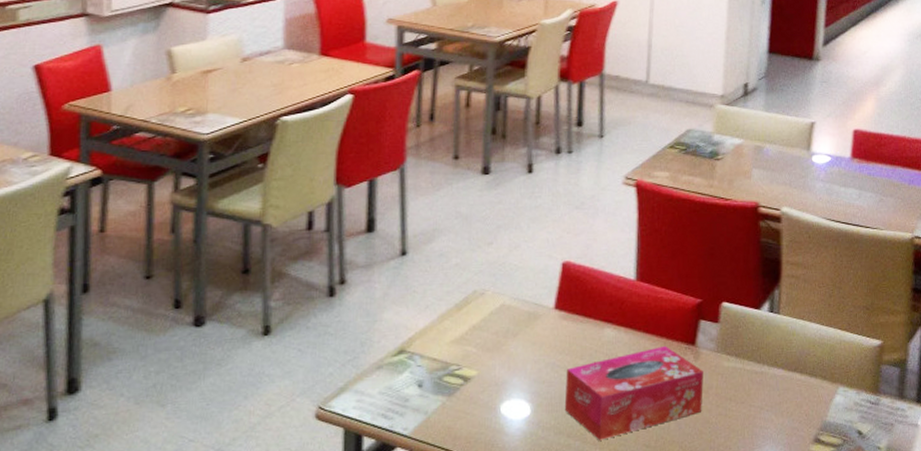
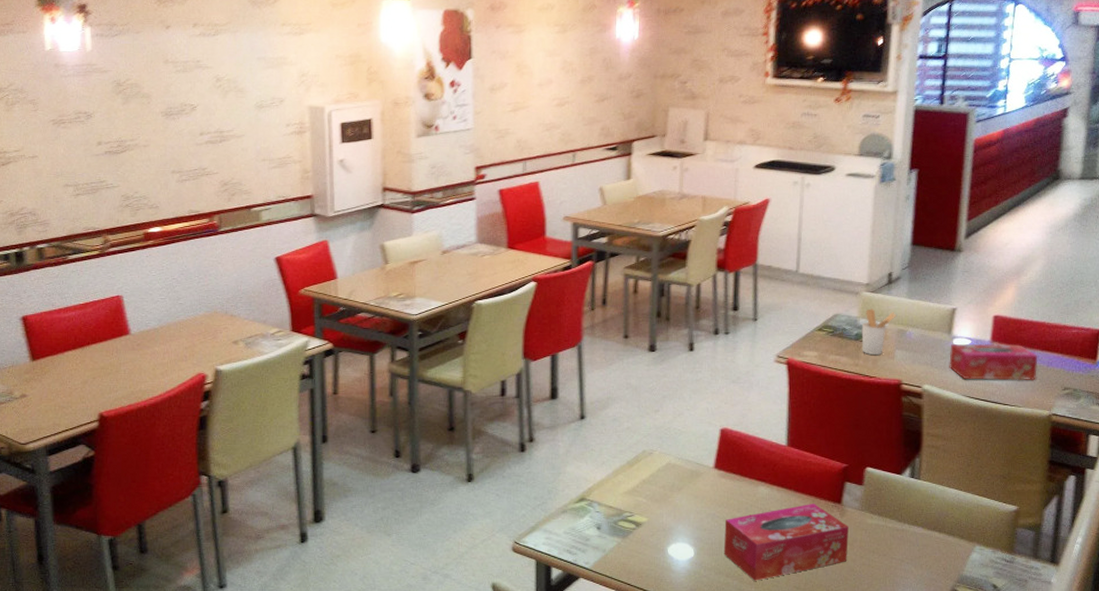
utensil holder: none [717,123,753,174] -> present [862,309,896,355]
tissue box: none [808,160,899,201] -> present [949,343,1038,381]

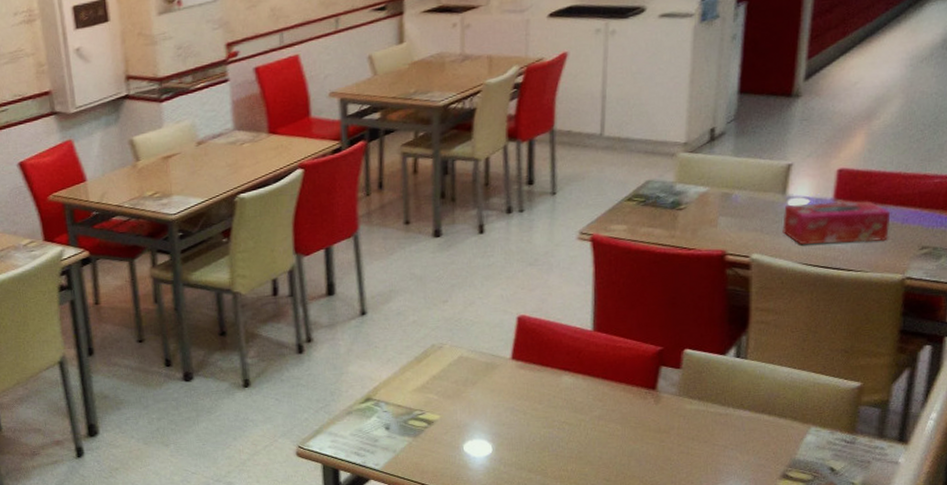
tissue box: present [723,503,849,581] -> none [524,390,665,475]
utensil holder: present [862,309,896,355] -> none [679,171,720,224]

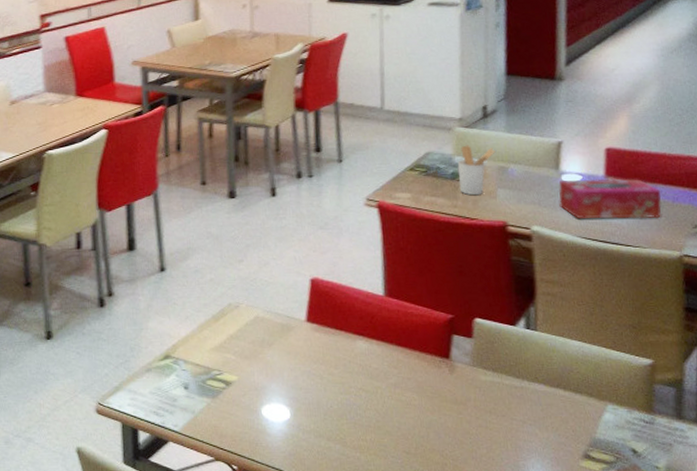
utensil holder: none [679,171,720,224] -> present [458,145,495,195]

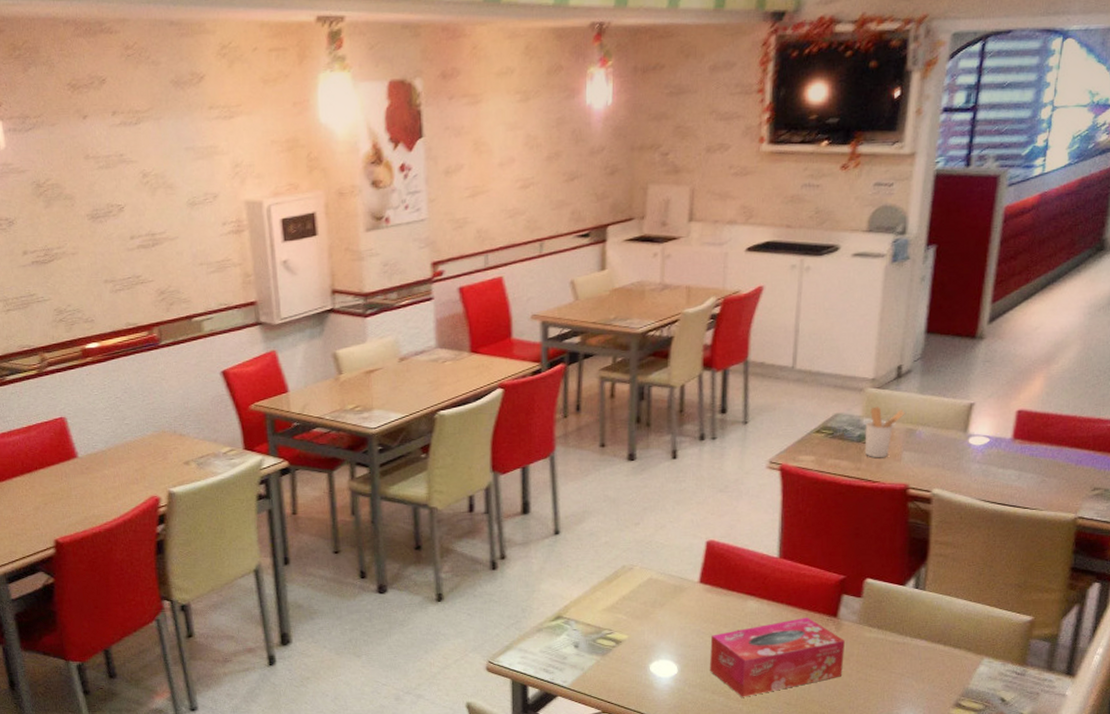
tissue box: none [322,358,462,445] -> present [709,616,845,697]
tissue box: present [558,179,661,219] -> none [963,441,1066,482]

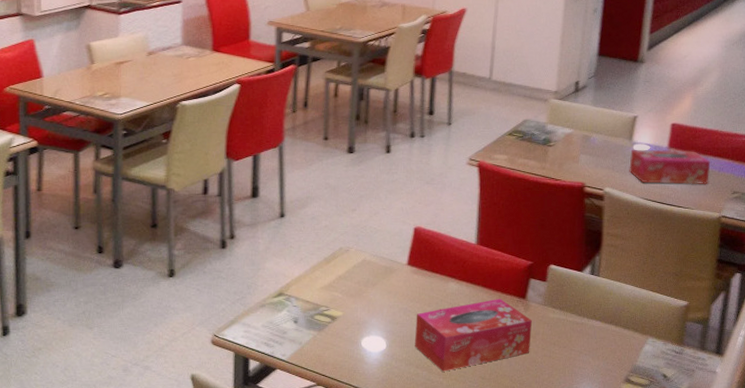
utensil holder: present [865,406,905,457] -> none [549,115,582,159]
tissue box: none [963,441,1066,482] -> present [629,149,711,185]

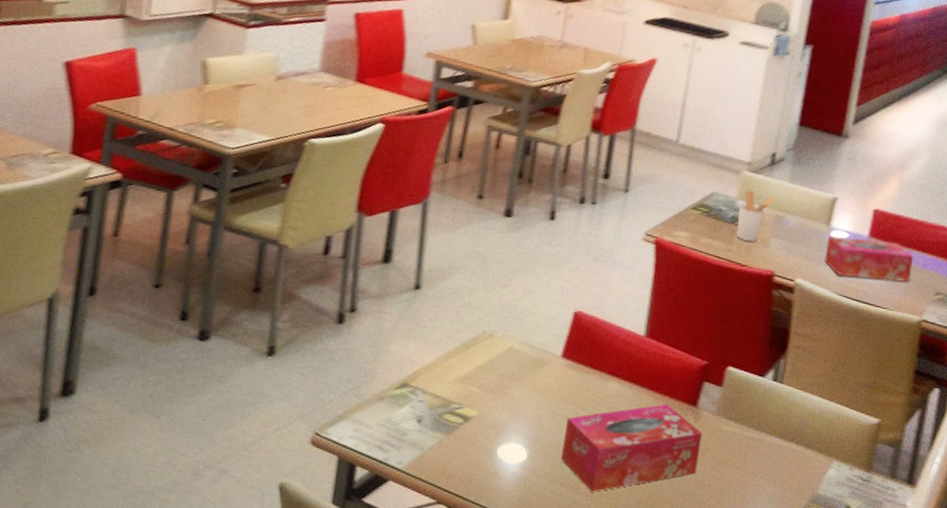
utensil holder: none [549,115,582,159] -> present [737,190,776,241]

